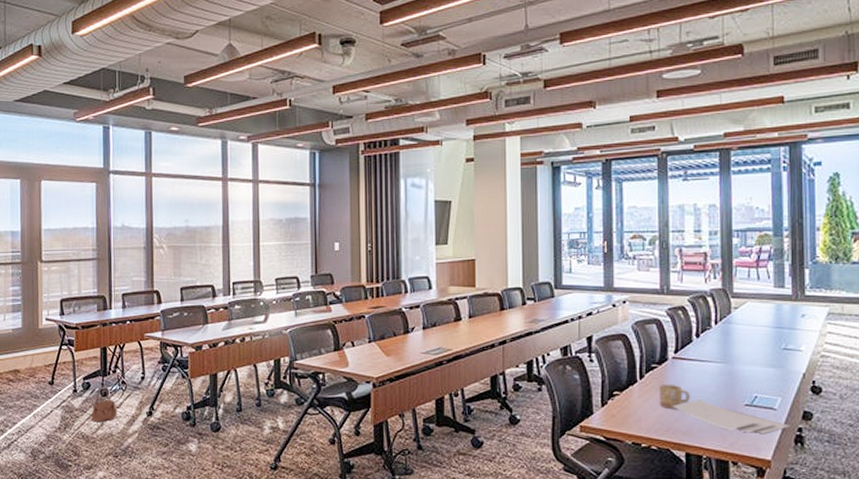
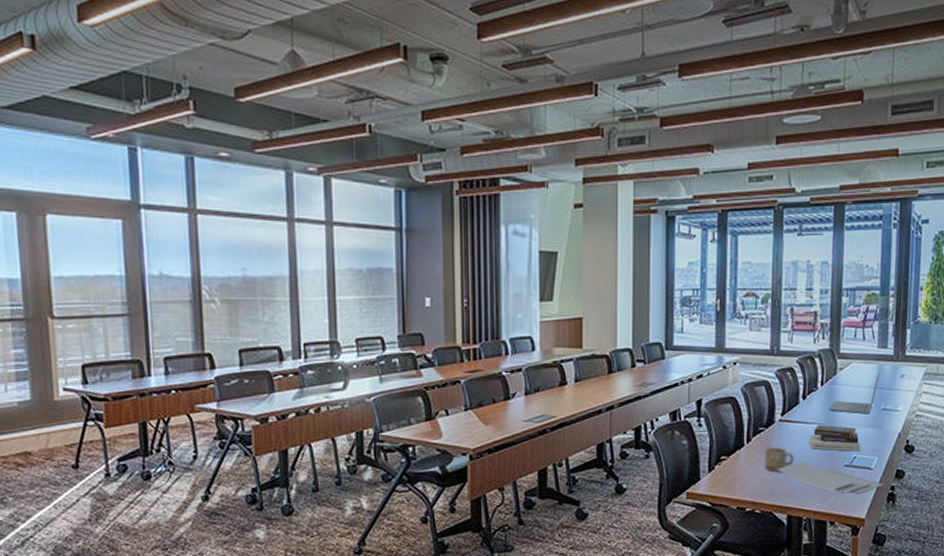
handbag: present [91,385,117,423] -> none [130,466,165,511]
books: none [705,363,762,391] -> present [809,424,861,452]
laptop: none [725,312,778,354] -> present [829,372,880,414]

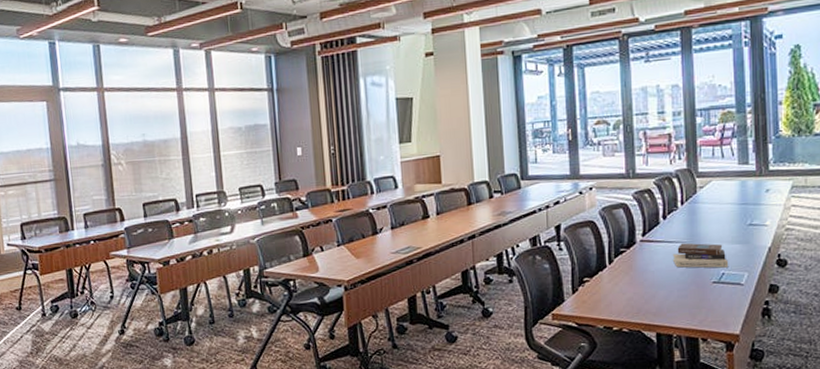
mug: present [765,447,794,472] -> none [628,266,659,291]
papers: present [776,462,884,494] -> none [641,280,758,310]
laptop: present [829,372,880,414] -> none [692,189,743,231]

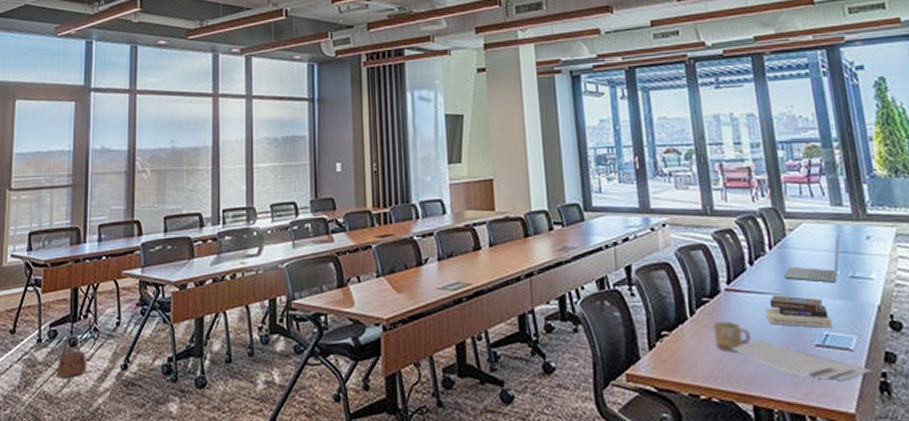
handbag: none [62,306,89,345] -> present [56,332,87,379]
mug: none [628,266,659,291] -> present [713,321,751,351]
papers: none [641,280,758,310] -> present [731,340,873,382]
laptop: none [692,189,743,231] -> present [784,234,841,283]

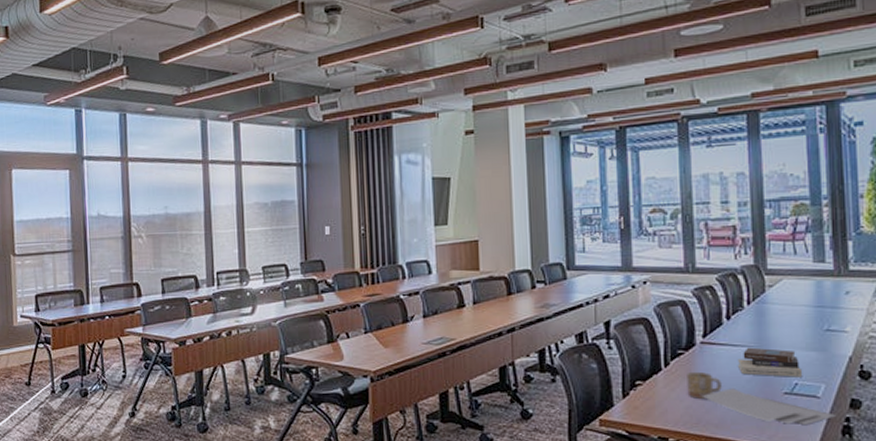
handbag: present [56,332,87,379] -> none [71,385,98,425]
laptop: present [784,234,841,283] -> none [760,289,819,336]

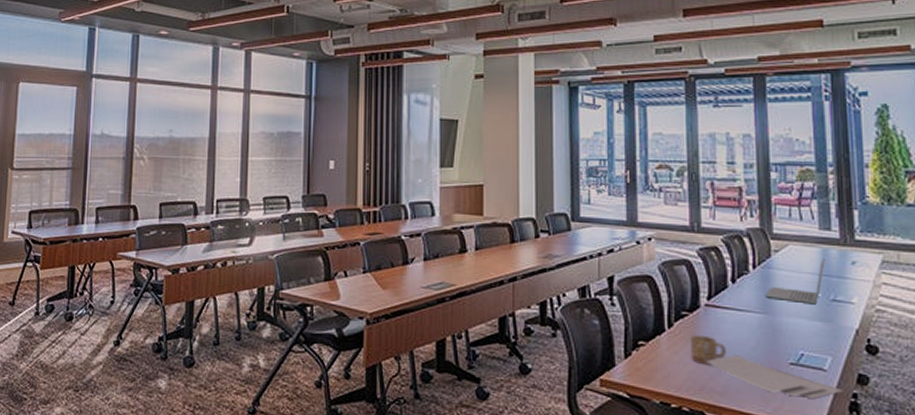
books: present [738,347,803,377] -> none [743,313,809,348]
laptop: none [760,289,819,336] -> present [765,257,825,305]

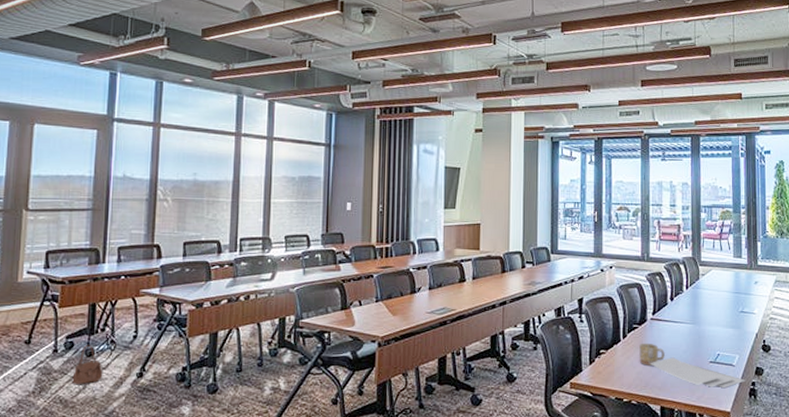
handbag: none [52,308,82,351] -> present [72,344,103,385]
laptop: present [765,257,825,305] -> none [694,279,737,316]

